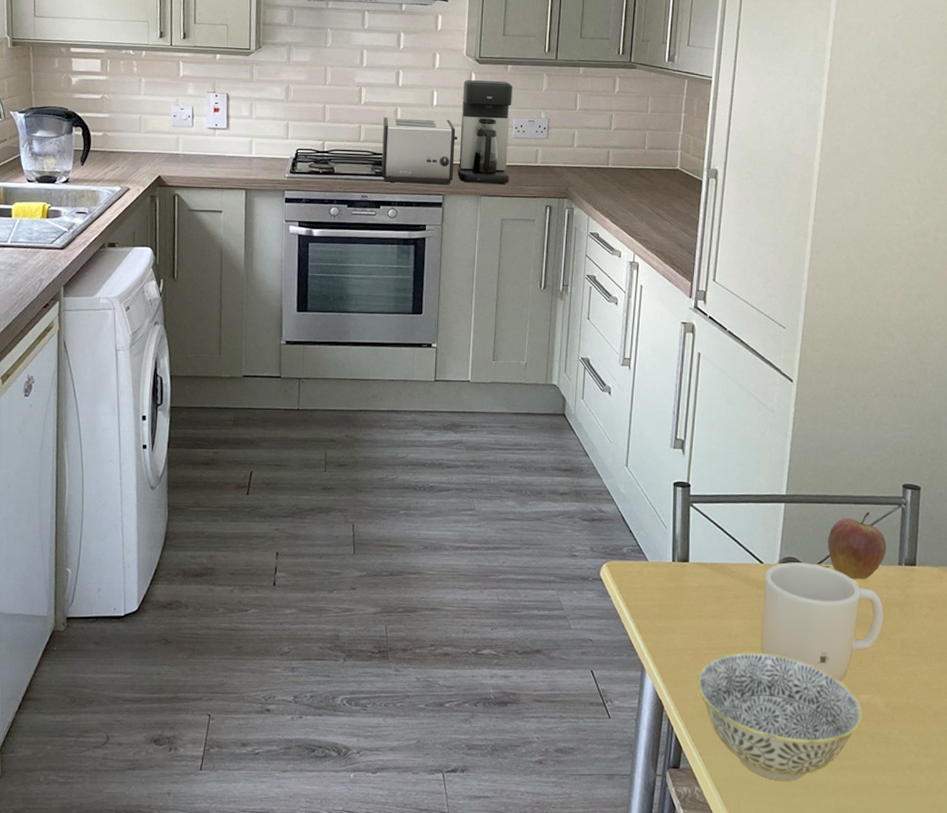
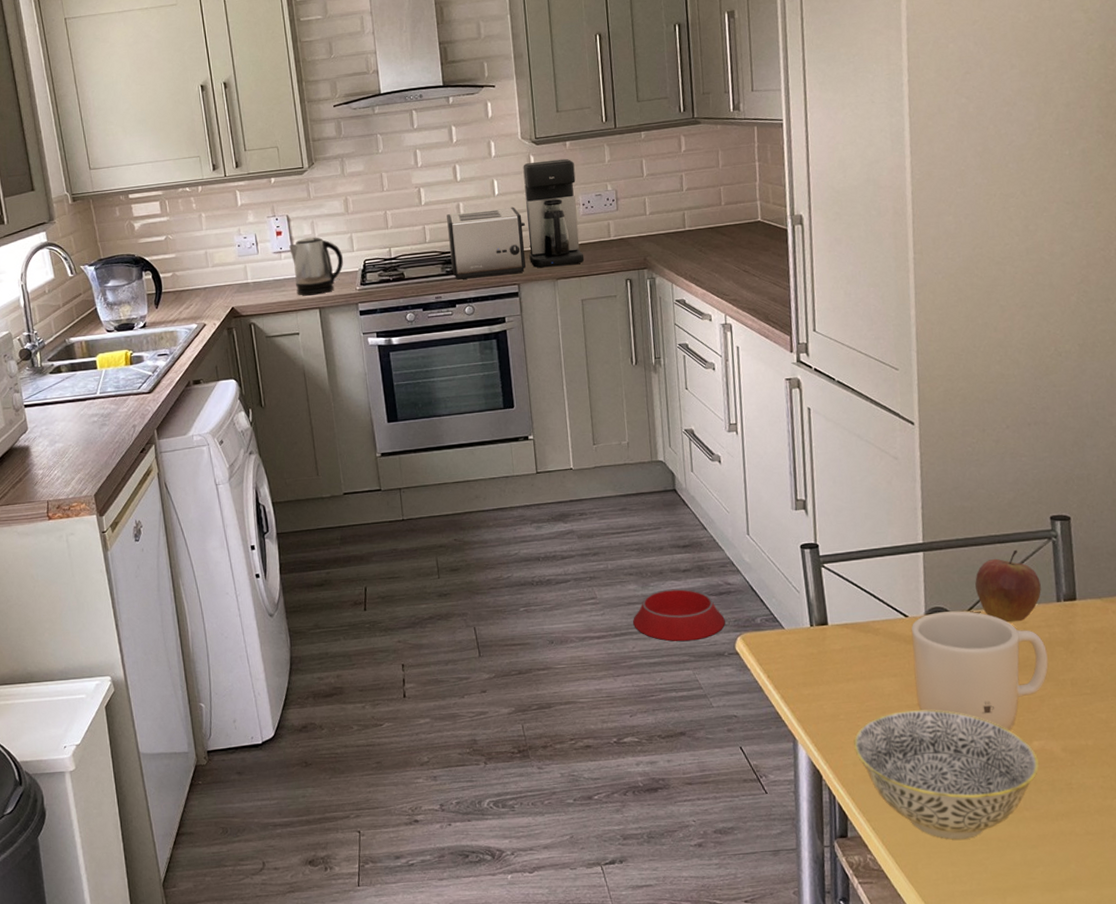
kettle: none [224,118,277,176] -> present [289,237,344,295]
pet bowl: none [507,509,594,562] -> present [633,588,725,642]

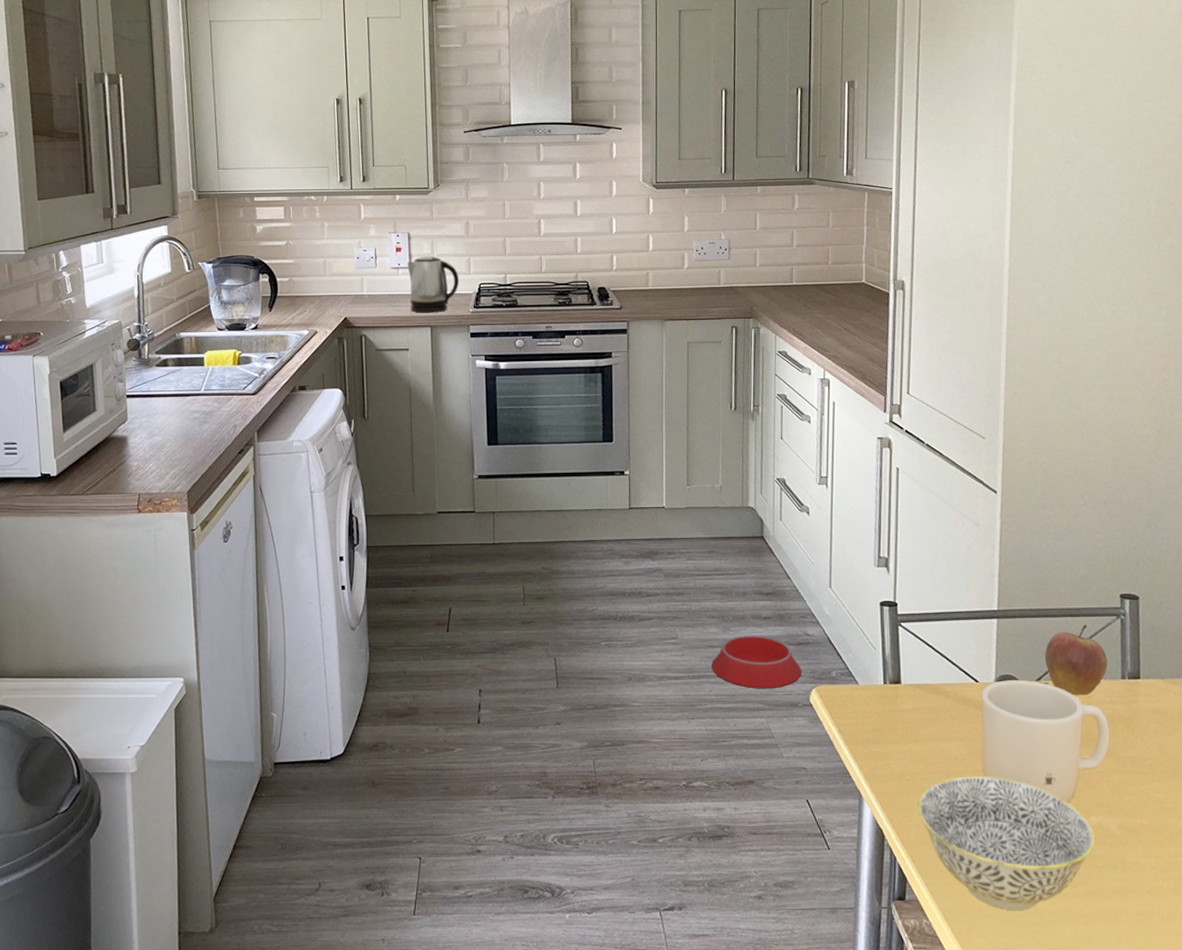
toaster: present [447,206,526,280] -> none [564,246,639,312]
coffee maker: present [523,158,584,268] -> none [640,204,694,308]

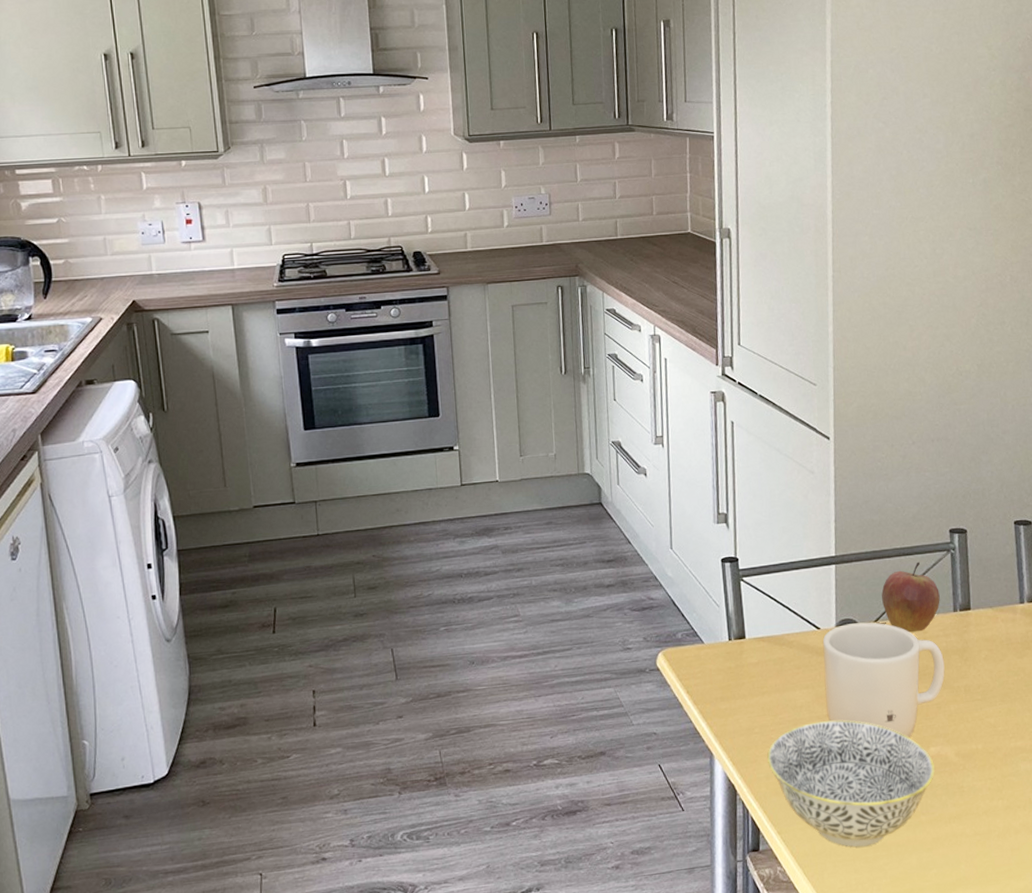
kettle: present [407,256,460,313] -> none [200,227,261,291]
pet bowl: present [712,635,802,689] -> none [556,604,647,659]

